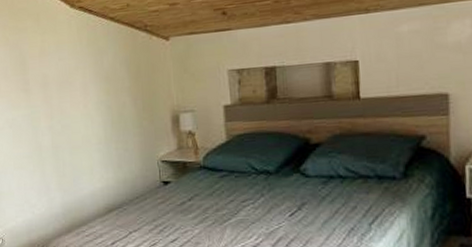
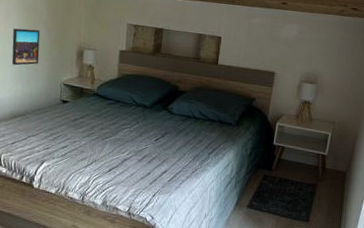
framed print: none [93,100,128,148] -> present [12,28,40,66]

